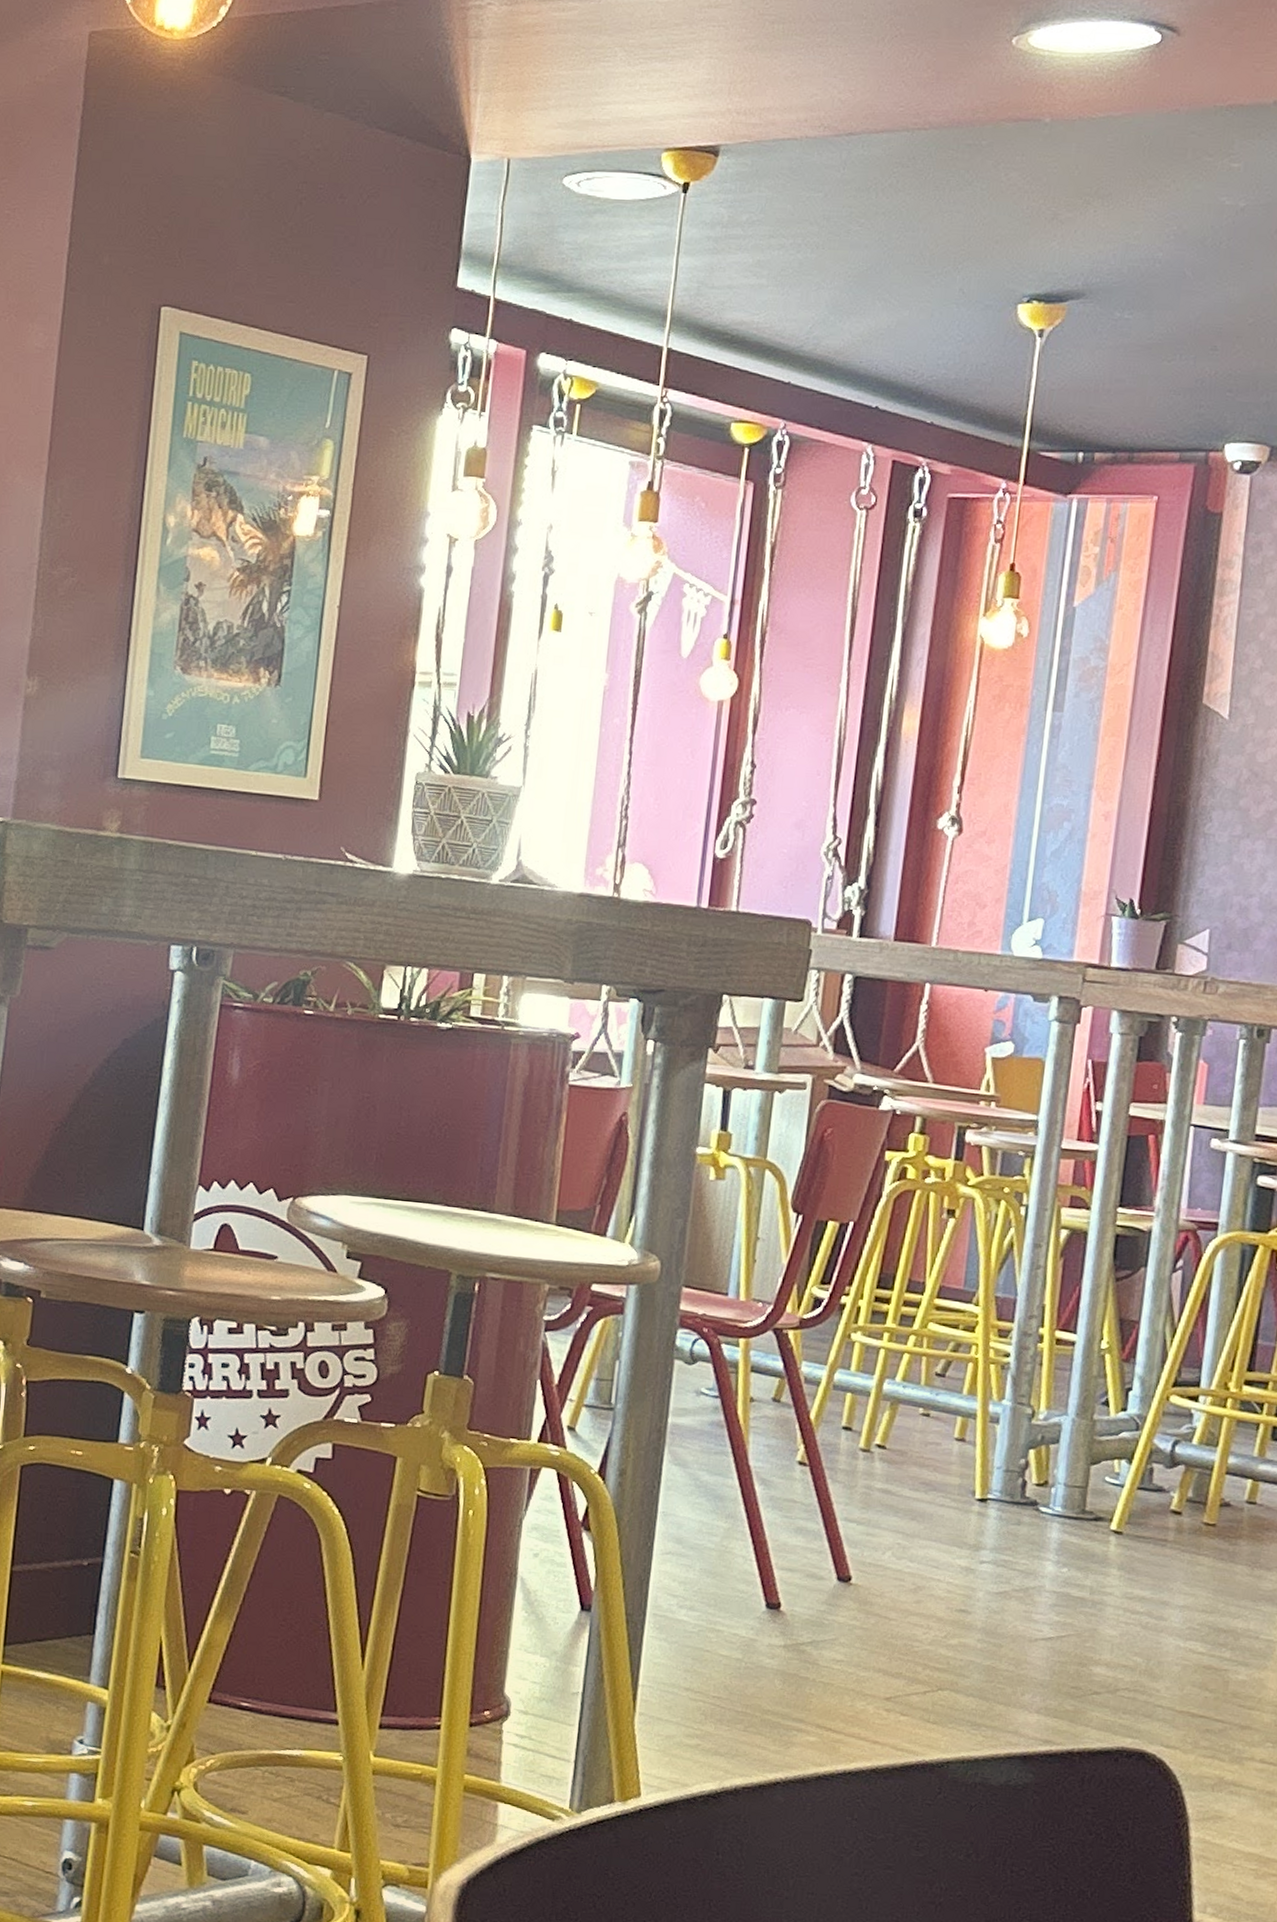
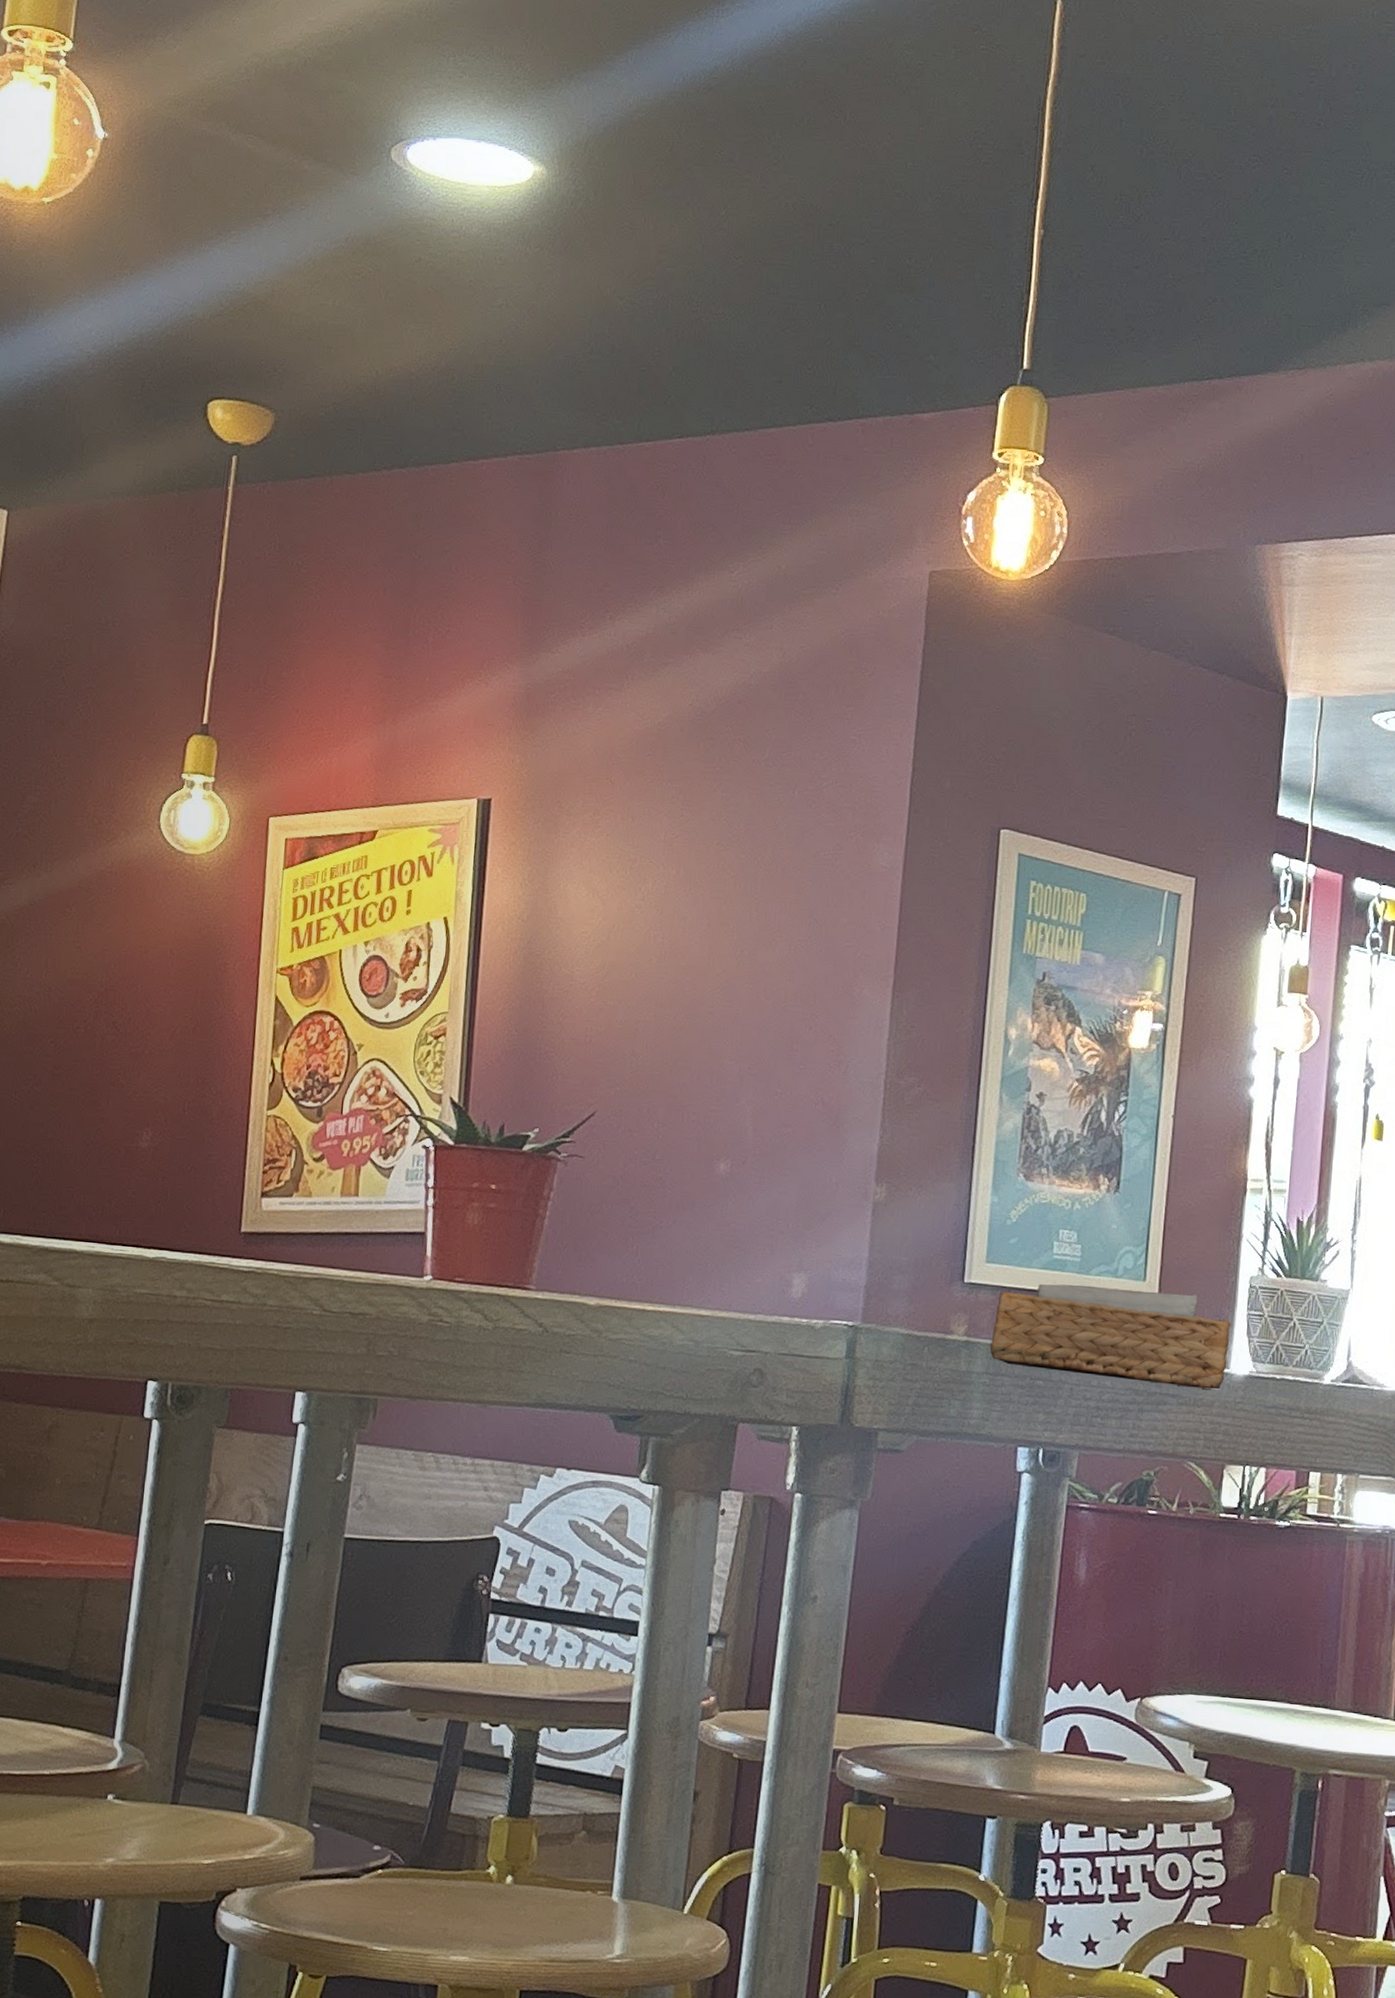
napkin holder: none [144,780,395,889] -> present [990,1284,1231,1390]

